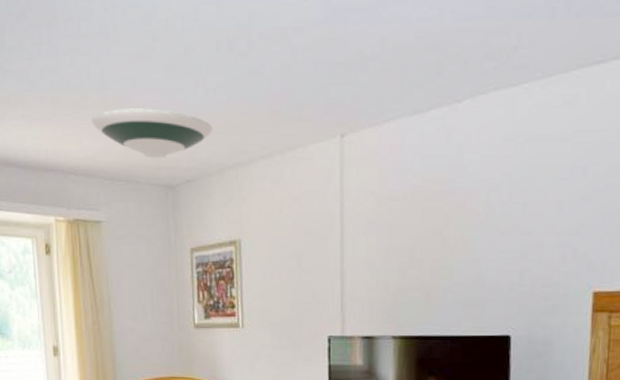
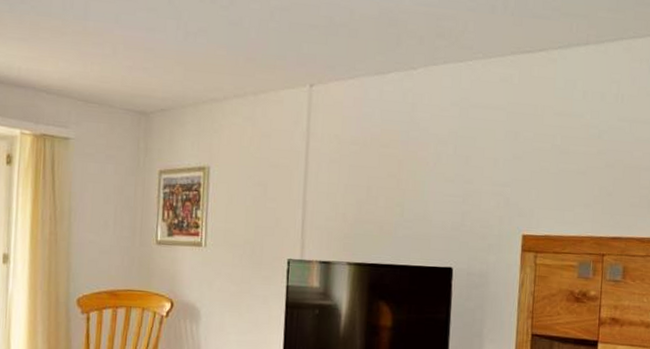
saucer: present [91,108,213,159] -> none [69,39,191,88]

